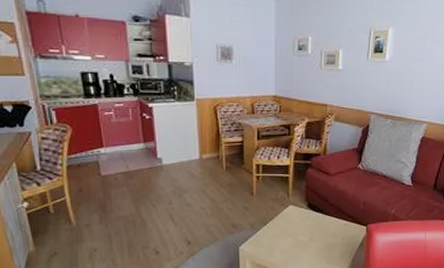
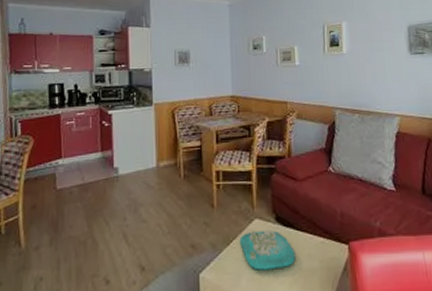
decorative tray: none [275,214,322,245] -> present [239,230,296,270]

